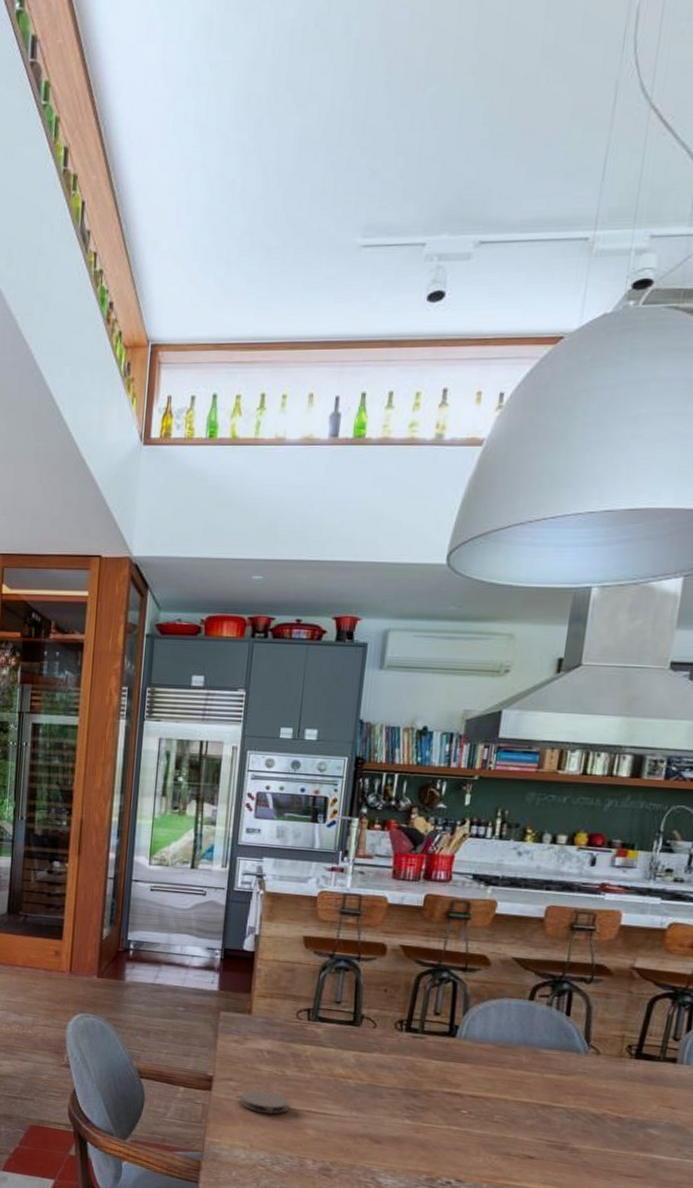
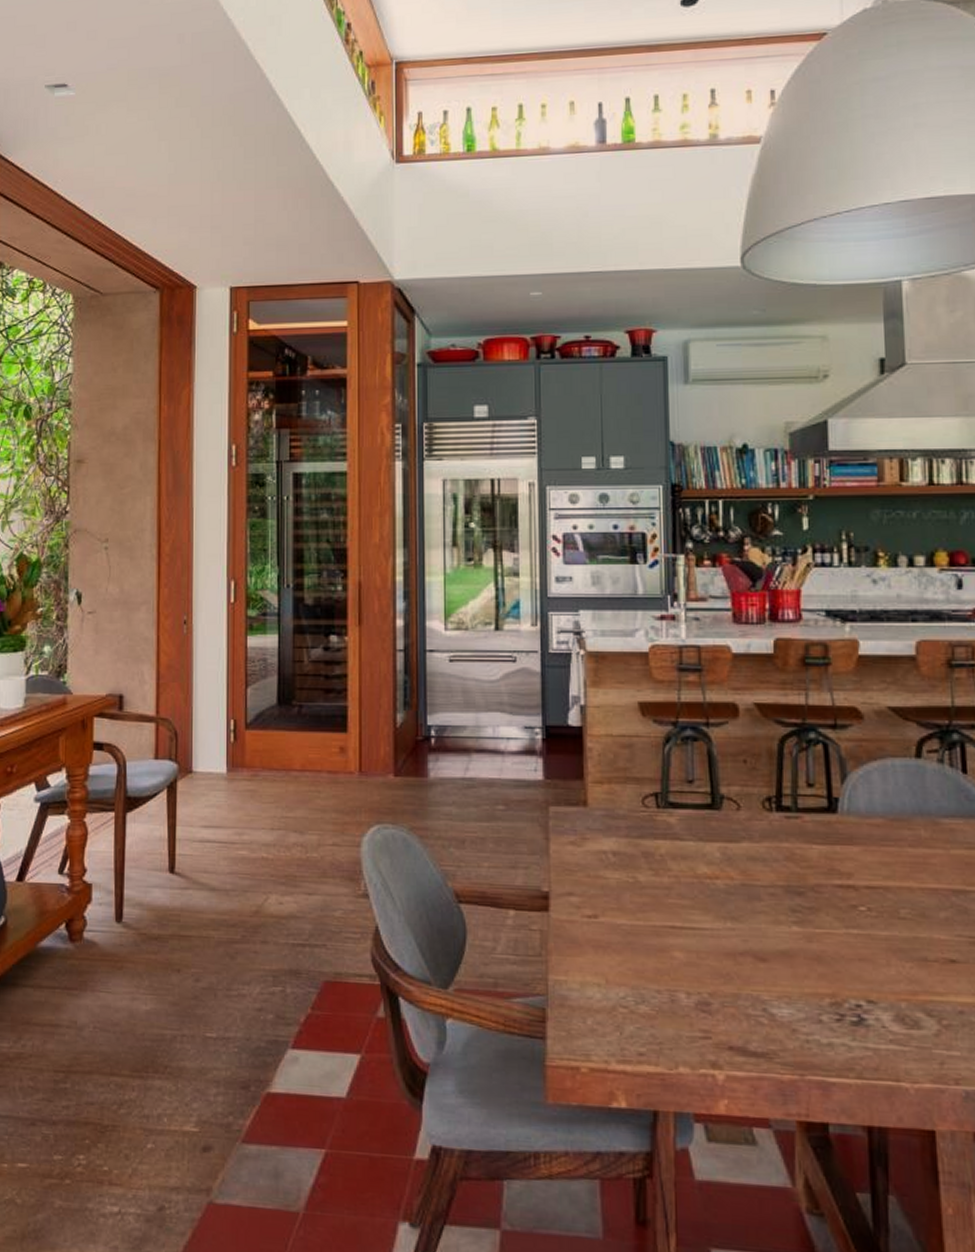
coaster: present [239,1089,290,1114] -> none [585,905,648,936]

